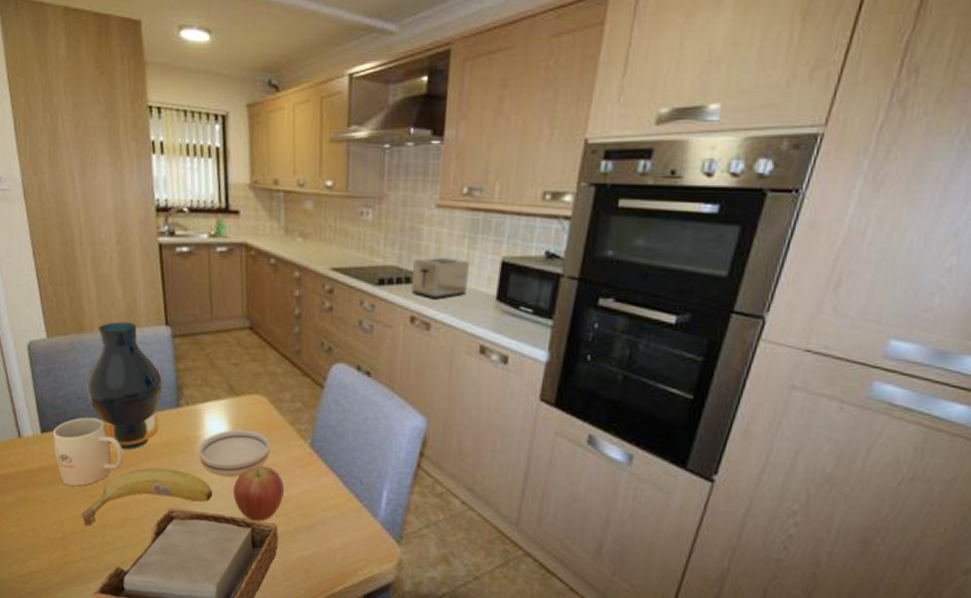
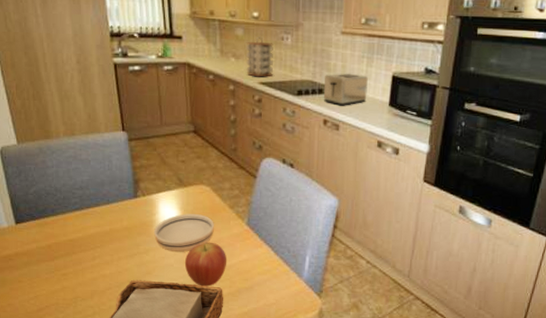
mug: present [53,417,123,487] -> none [27,209,90,267]
fruit: present [81,467,213,526] -> none [54,248,168,300]
vase: present [85,321,162,450] -> none [54,129,121,235]
spice rack: none [315,211,350,262] -> present [245,36,274,77]

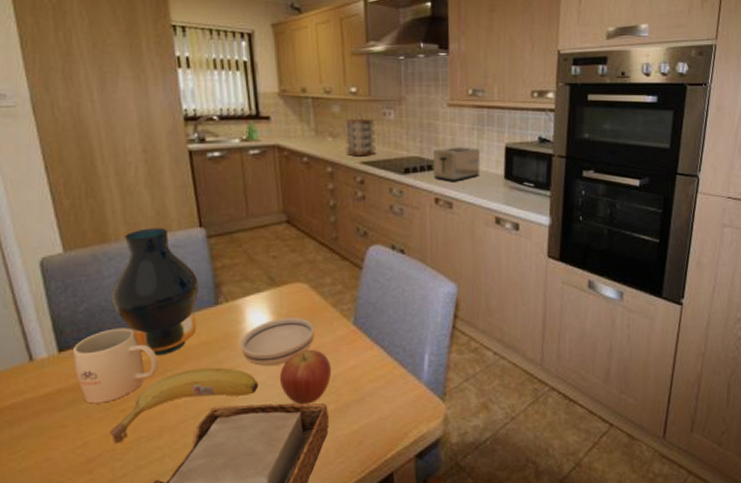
mug: none [27,209,90,267] -> present [73,327,158,404]
vase: none [54,129,121,235] -> present [111,228,198,356]
fruit: none [54,248,168,300] -> present [110,367,259,444]

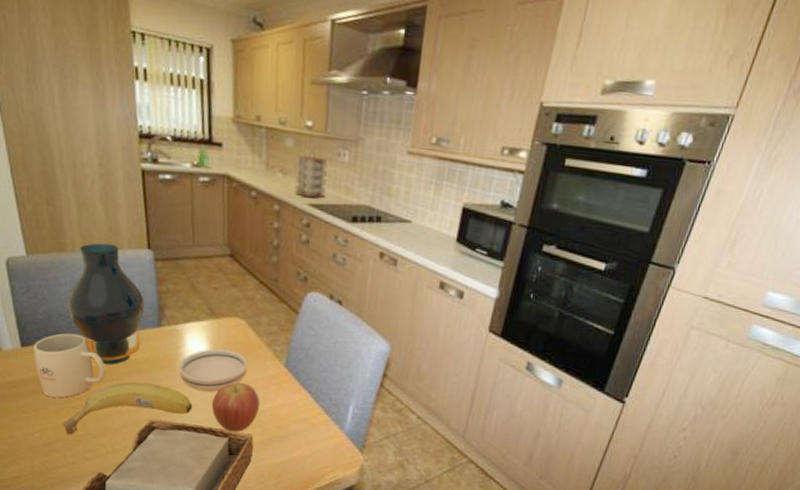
toaster: present [433,146,480,182] -> none [381,200,435,239]

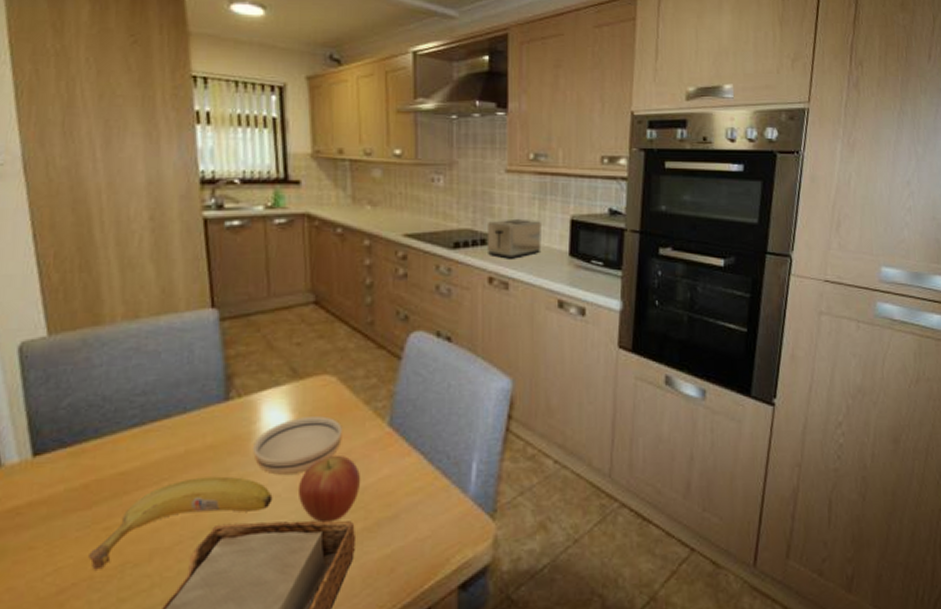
mug: present [34,333,105,399] -> none [49,427,153,520]
vase: present [66,243,144,365] -> none [101,308,206,462]
spice rack: present [294,150,328,199] -> none [385,178,422,228]
toaster: none [381,200,435,239] -> present [486,218,542,259]

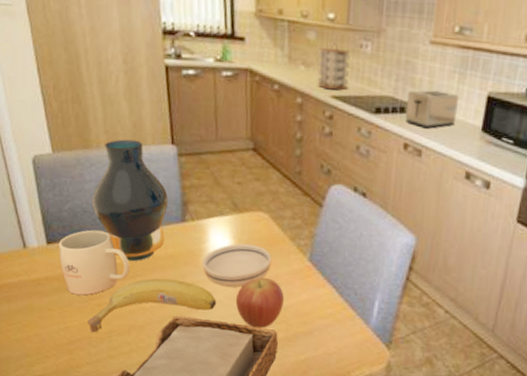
mug: none [49,427,153,520] -> present [59,229,130,296]
vase: none [101,308,206,462] -> present [91,139,168,262]
spice rack: none [385,178,422,228] -> present [317,42,350,91]

